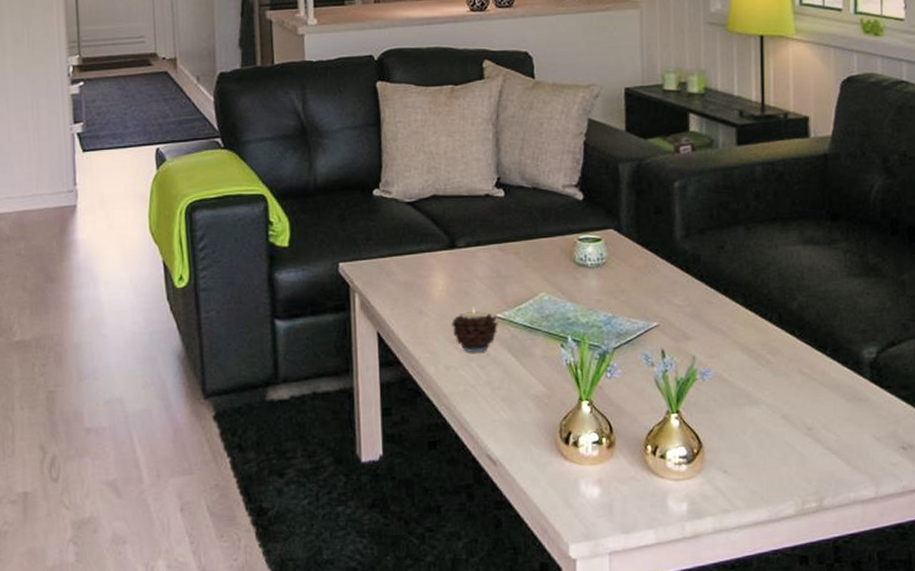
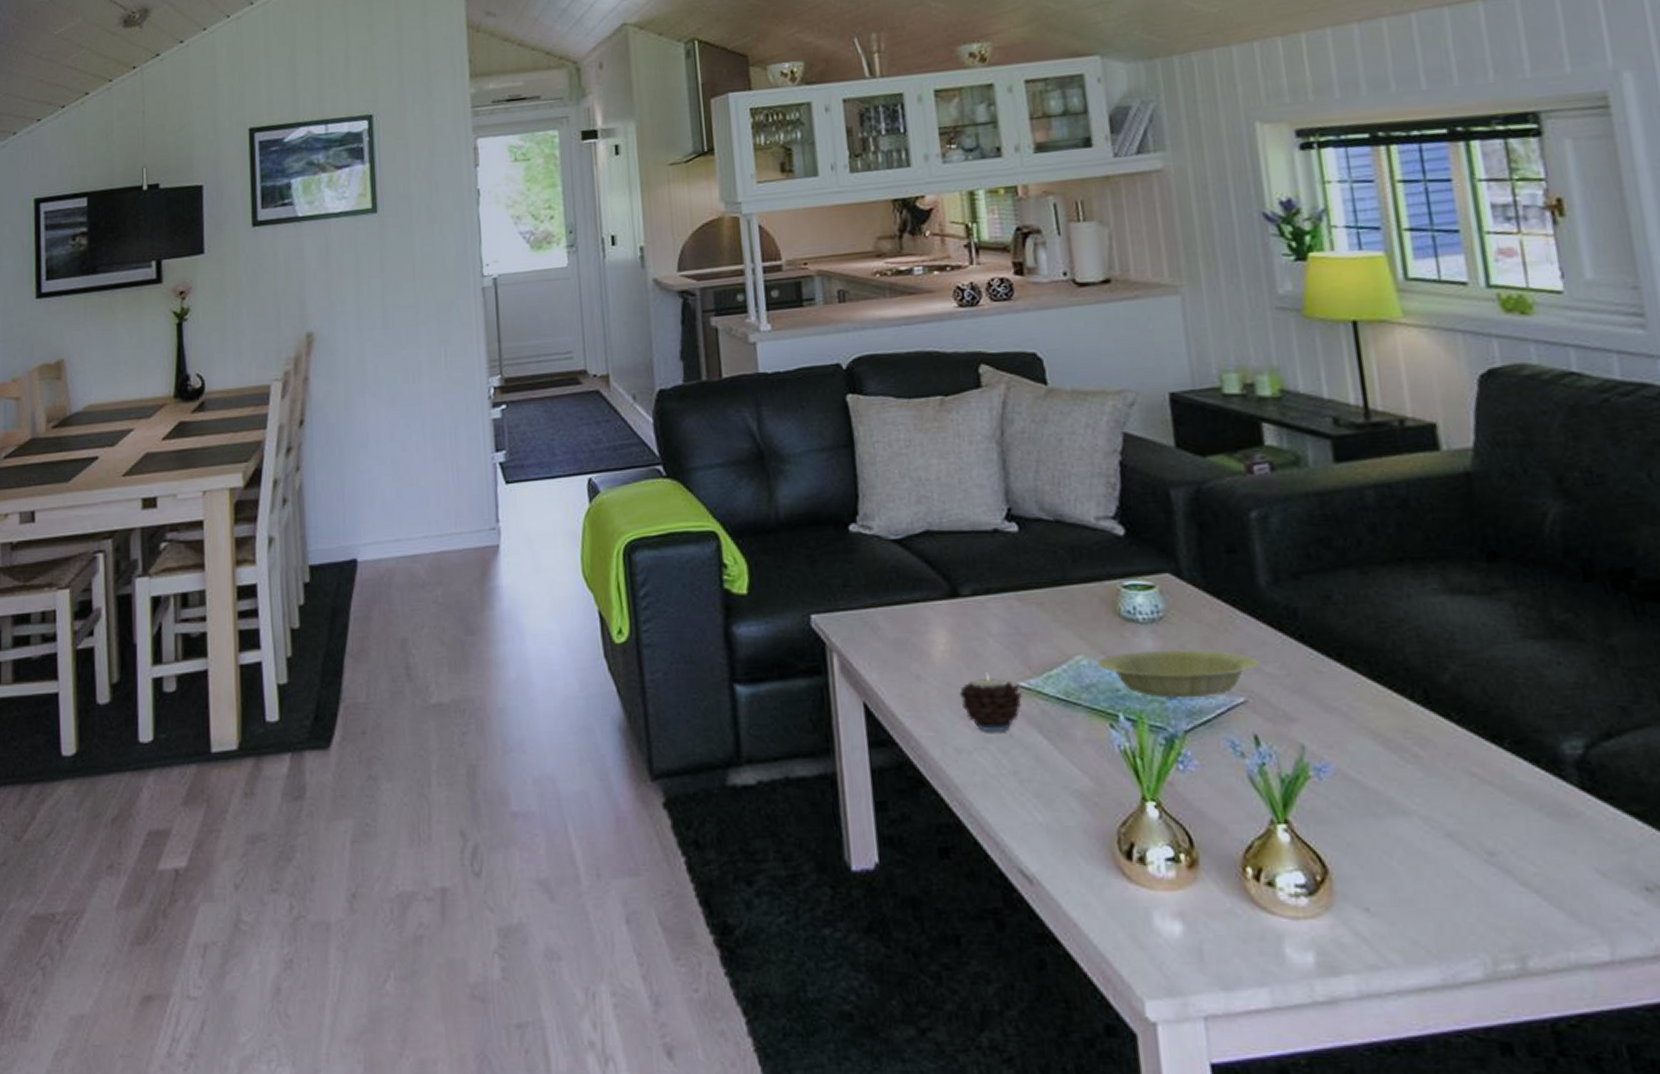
bowl: none [556,287,670,324] -> present [1098,650,1260,699]

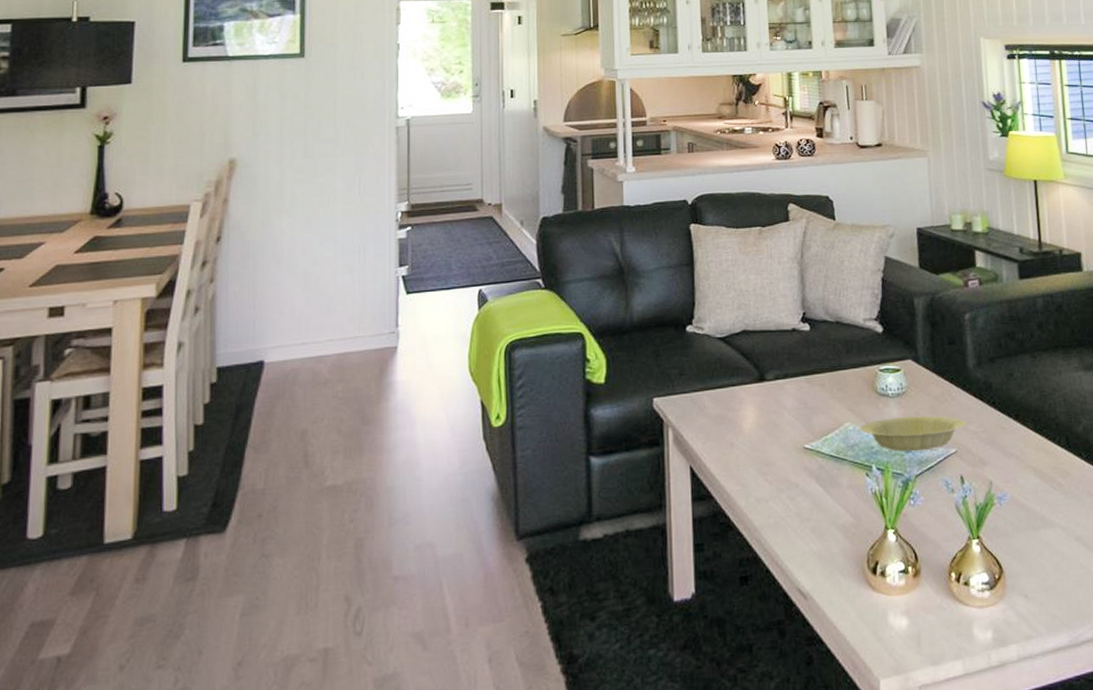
candle: present [959,672,1022,732] -> none [762,438,806,484]

